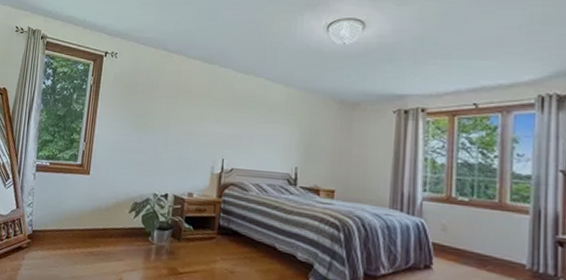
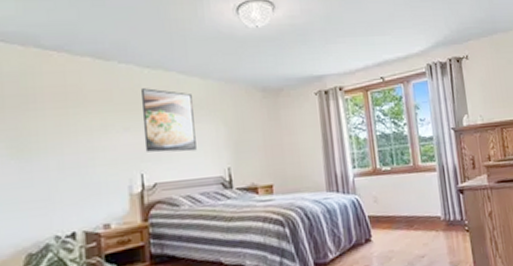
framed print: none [228,89,274,148] -> present [141,88,197,153]

